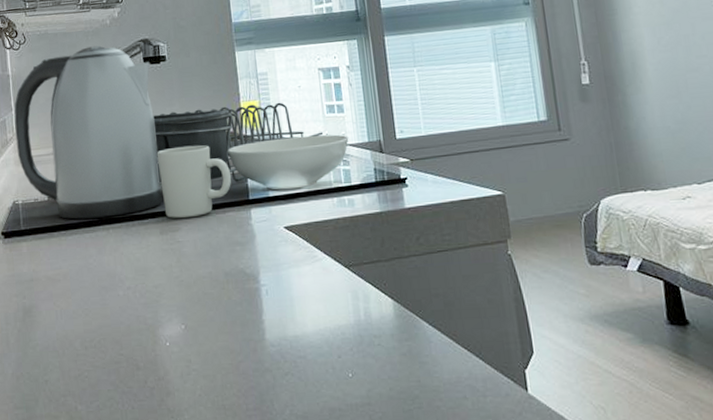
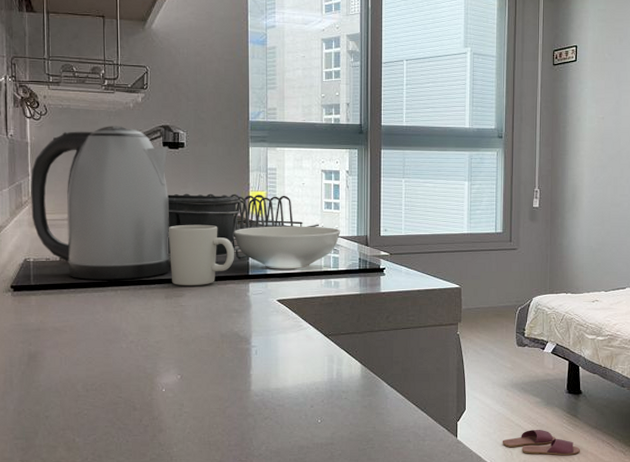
slippers: none [588,375,701,411] -> present [502,429,580,455]

